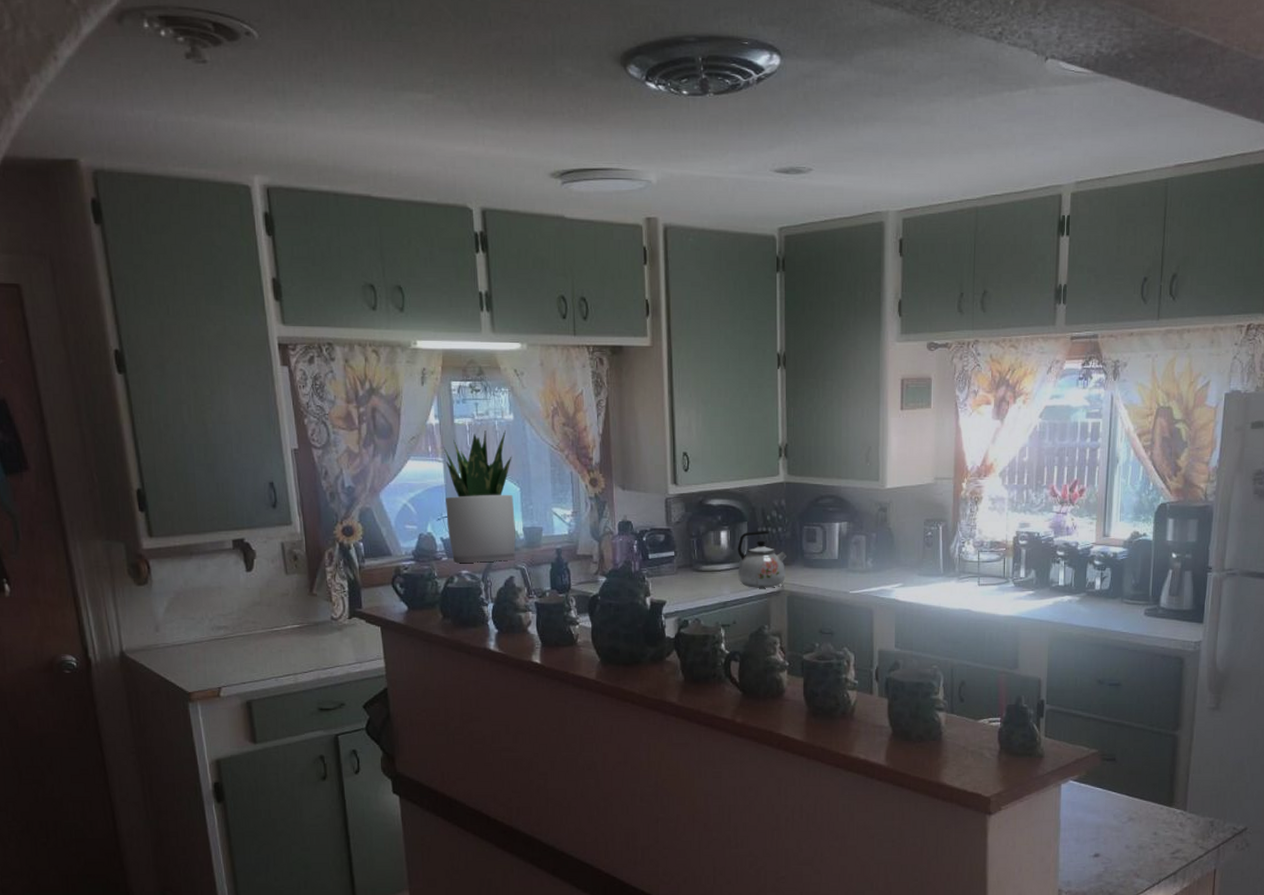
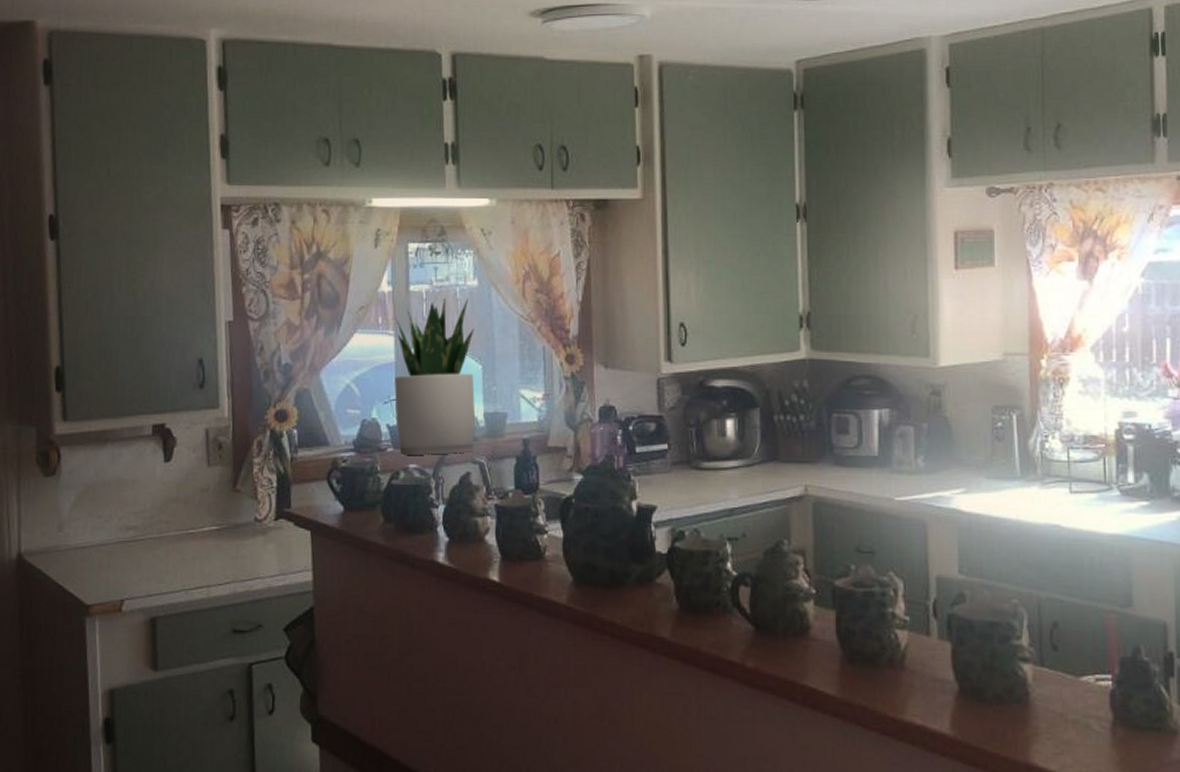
kettle: present [737,530,787,588] -> none [747,418,811,492]

